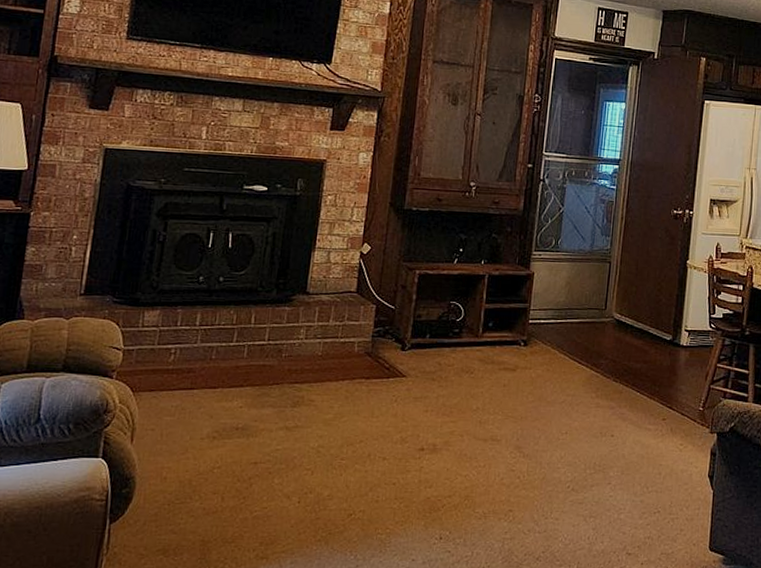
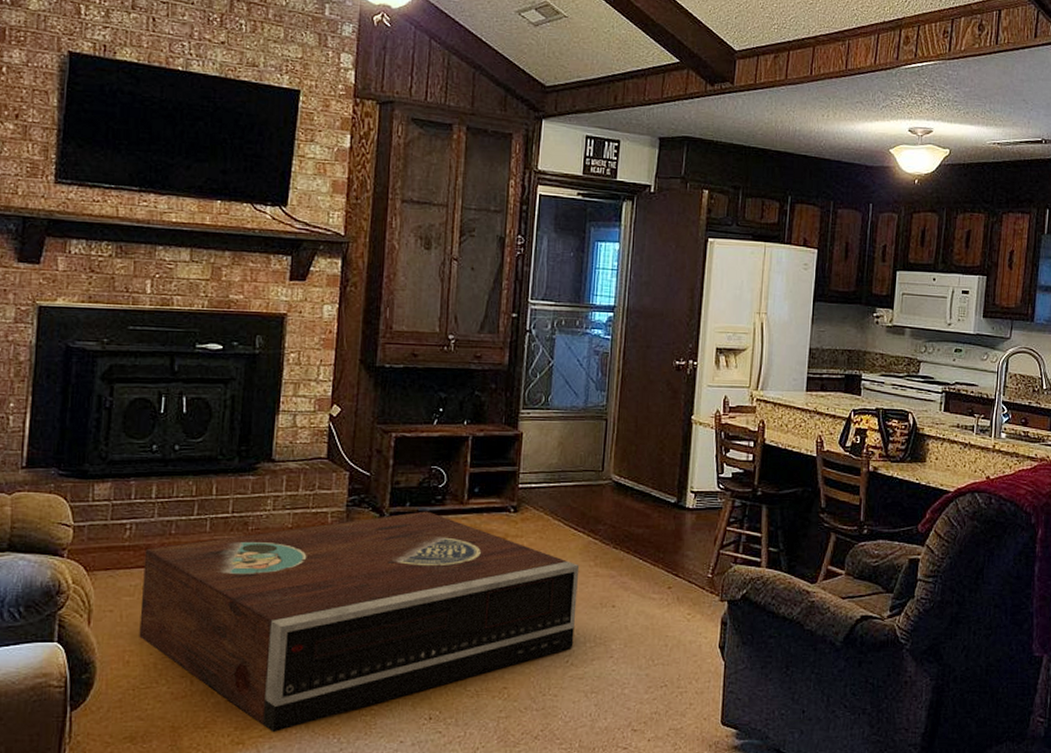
stereo: none [177,343,582,549] -> present [139,511,580,733]

